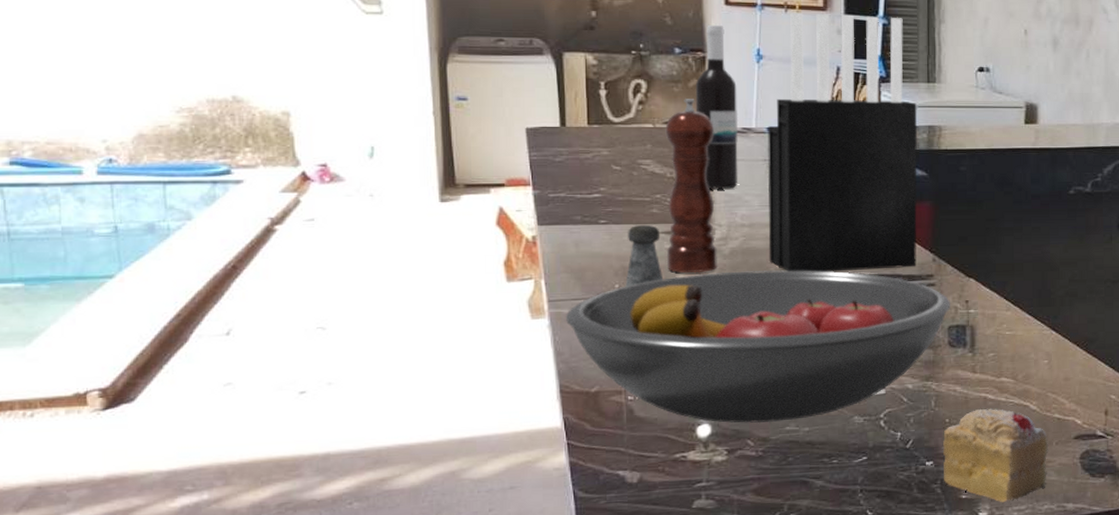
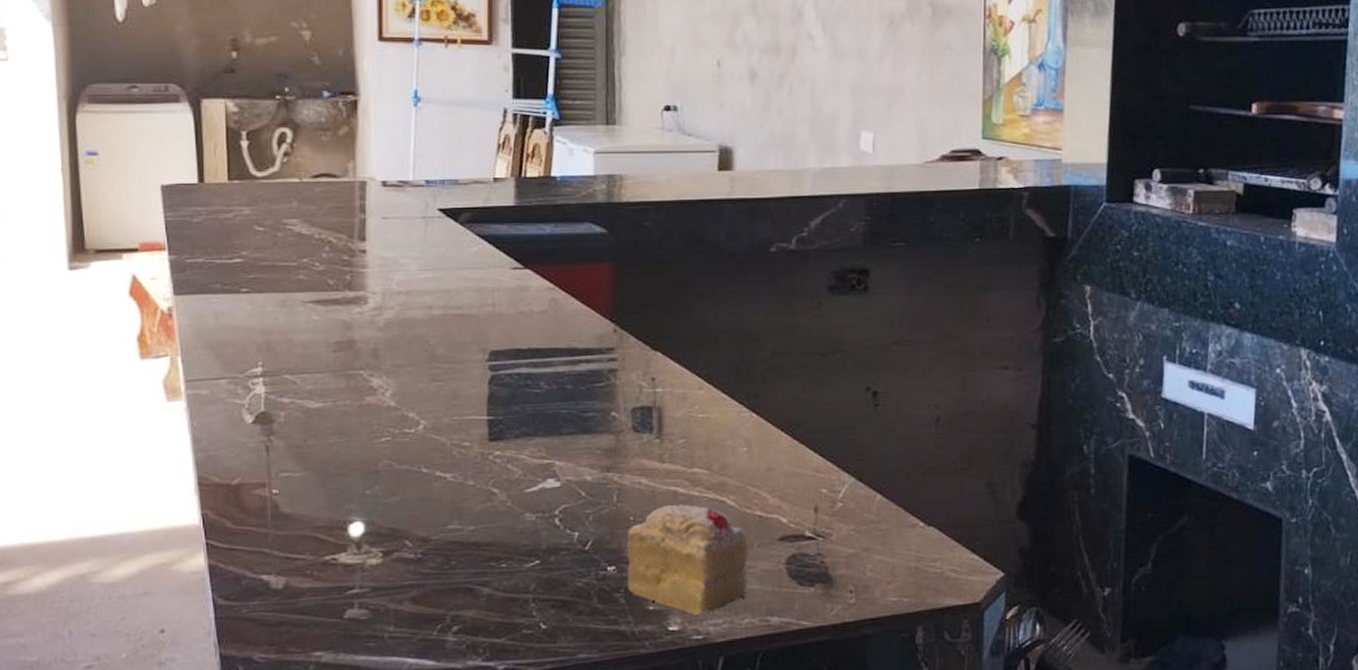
fruit bowl: present [565,270,951,424] -> none [203,343,635,521]
salt shaker: present [625,225,664,287] -> none [269,294,312,364]
pepper mill: present [665,99,717,273] -> none [313,149,371,348]
wine bottle: present [695,24,739,189] -> none [346,63,394,251]
knife block: present [767,12,918,272] -> none [426,47,596,346]

